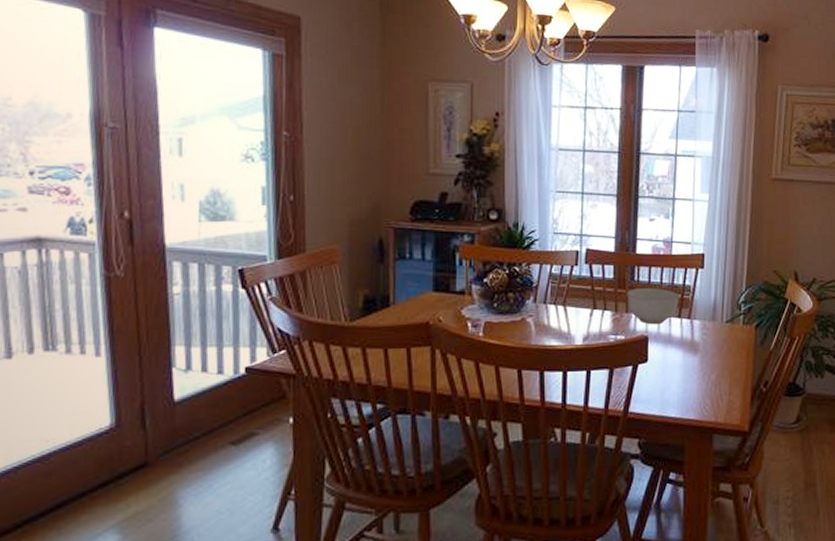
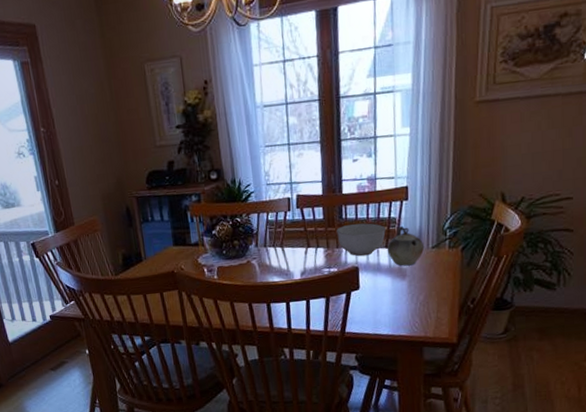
teapot: none [679,296,719,340] -> present [387,226,425,266]

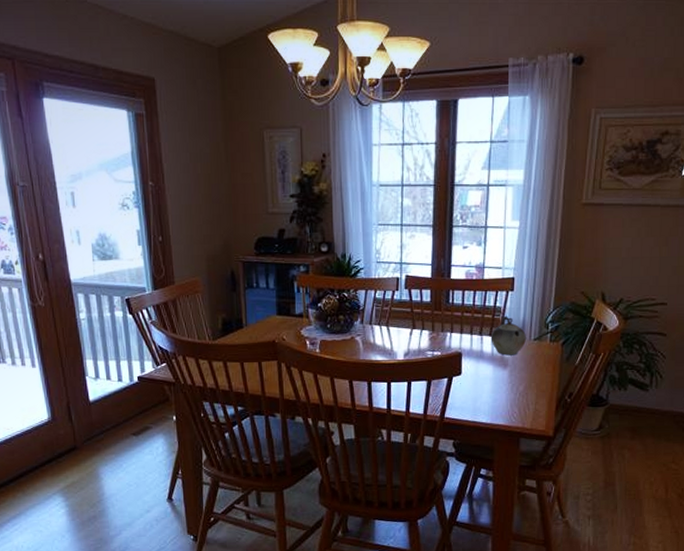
bowl: present [336,223,386,256] -> none [443,309,490,342]

